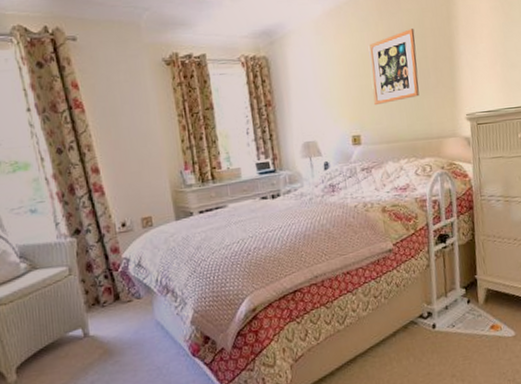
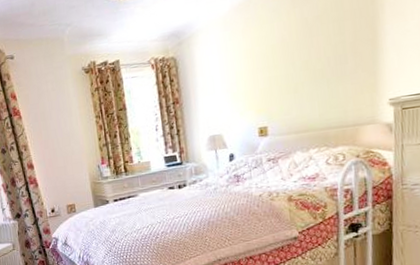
wall art: present [368,29,420,106] -> none [278,13,334,96]

